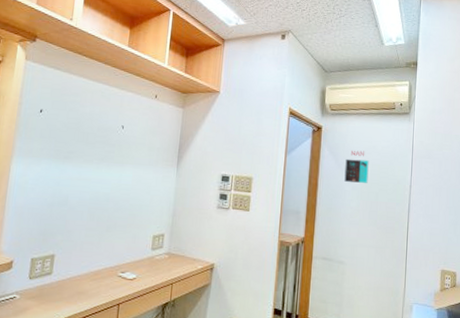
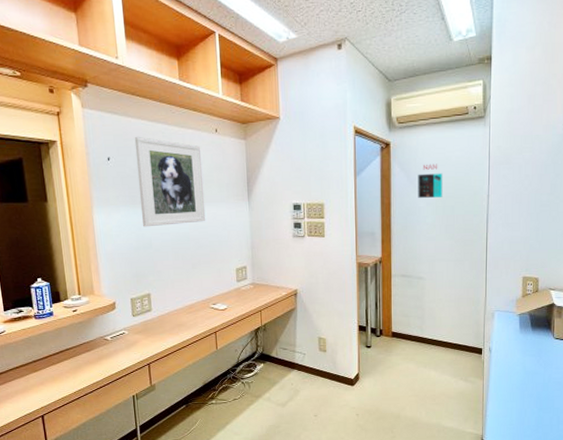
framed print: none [62,92,138,184] -> present [134,136,206,227]

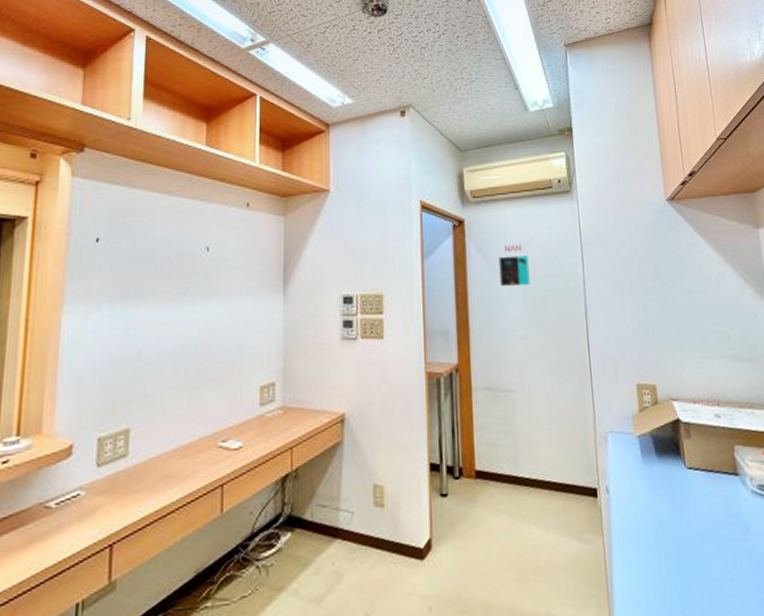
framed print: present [134,136,206,227] -> none [132,211,226,331]

